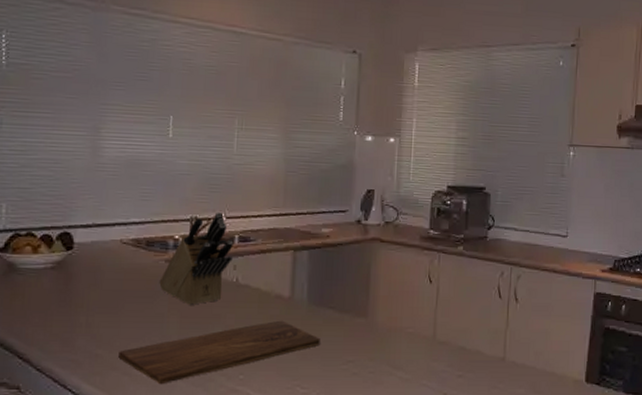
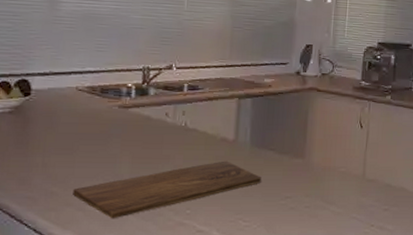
knife block: present [159,211,234,306] -> none [112,62,183,148]

